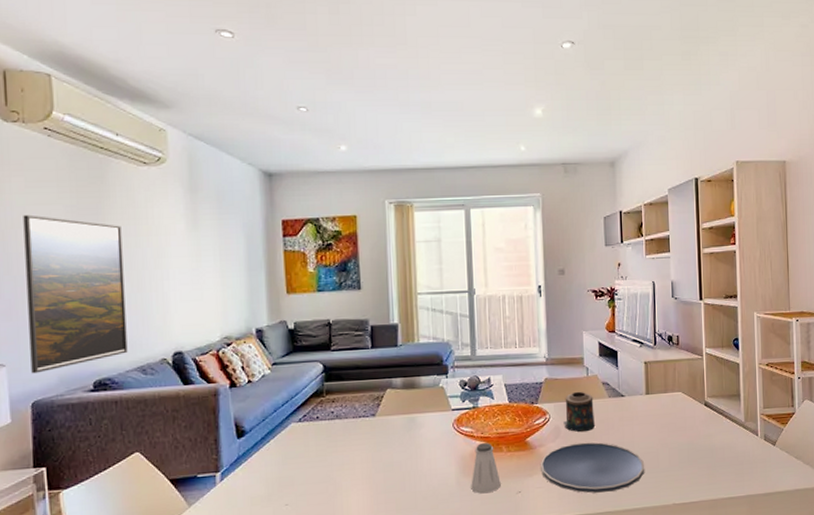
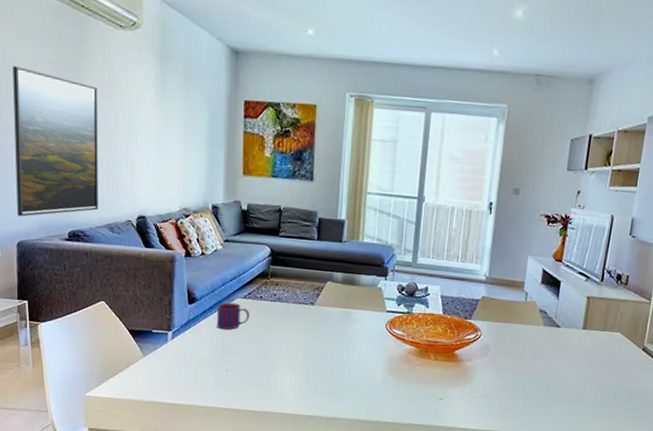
mug: none [270,428,307,461] -> present [217,302,249,330]
saltshaker: present [471,443,501,494] -> none [395,347,425,395]
plate: present [540,442,644,494] -> none [464,363,568,417]
candle: present [563,391,595,433] -> none [494,314,528,355]

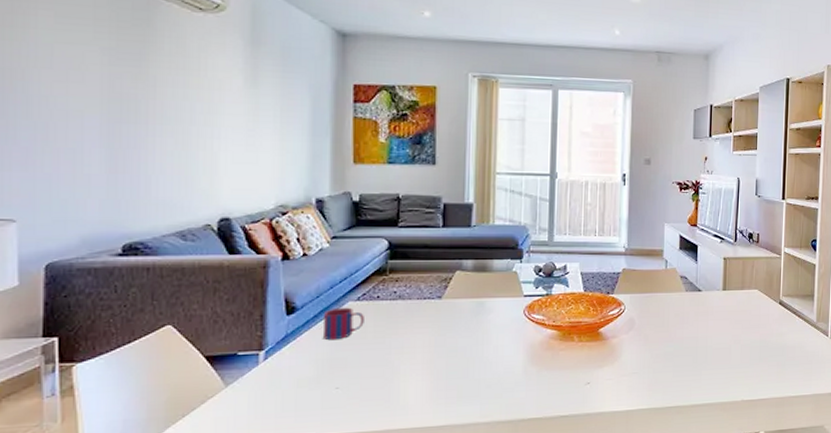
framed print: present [13,65,98,217] -> none [48,53,168,232]

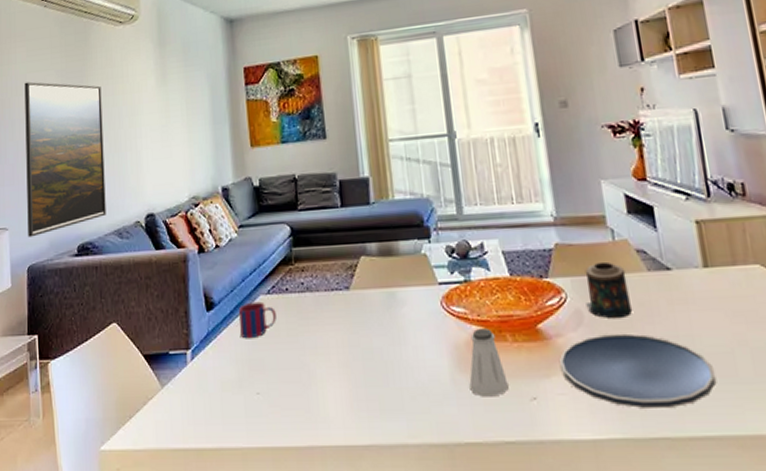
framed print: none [48,53,168,232] -> present [24,81,106,238]
saltshaker: none [538,332,570,384] -> present [469,328,509,397]
plate: none [611,335,716,388] -> present [559,333,716,410]
candle: none [638,283,670,325] -> present [585,261,632,319]

